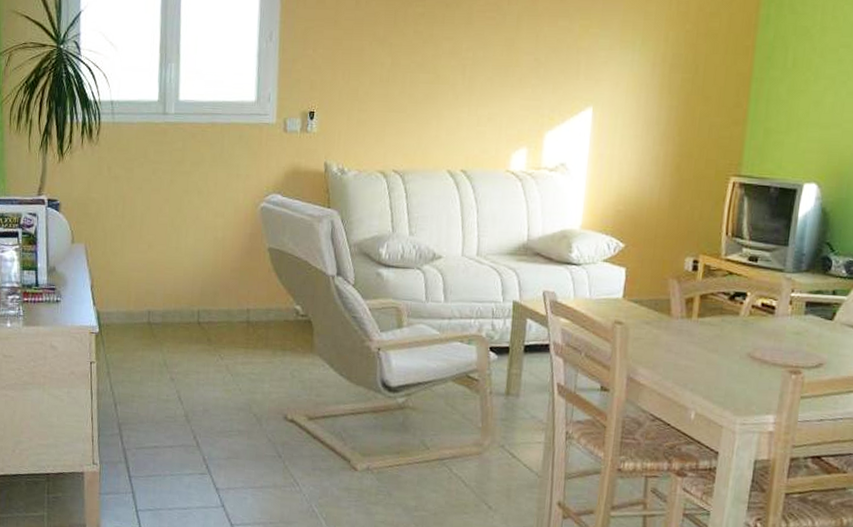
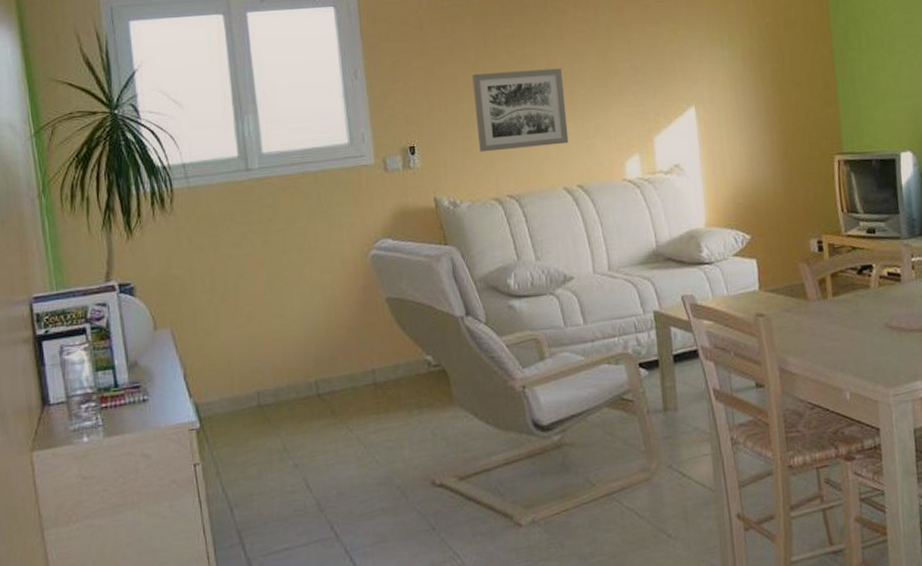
wall art: none [374,49,465,129] -> present [472,68,569,153]

